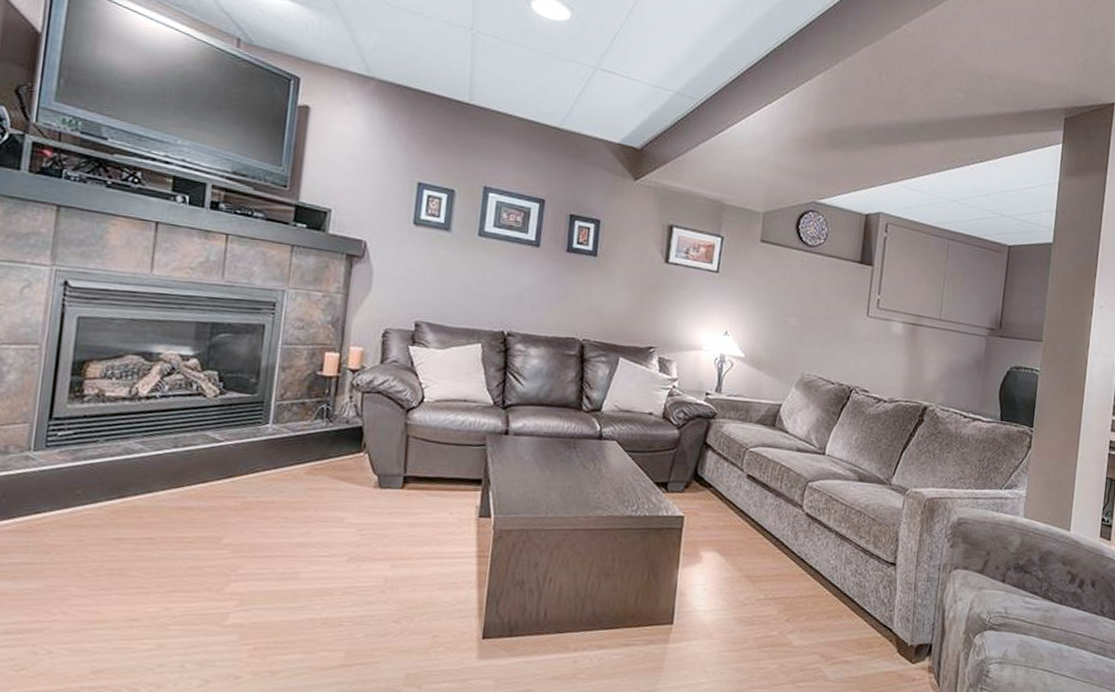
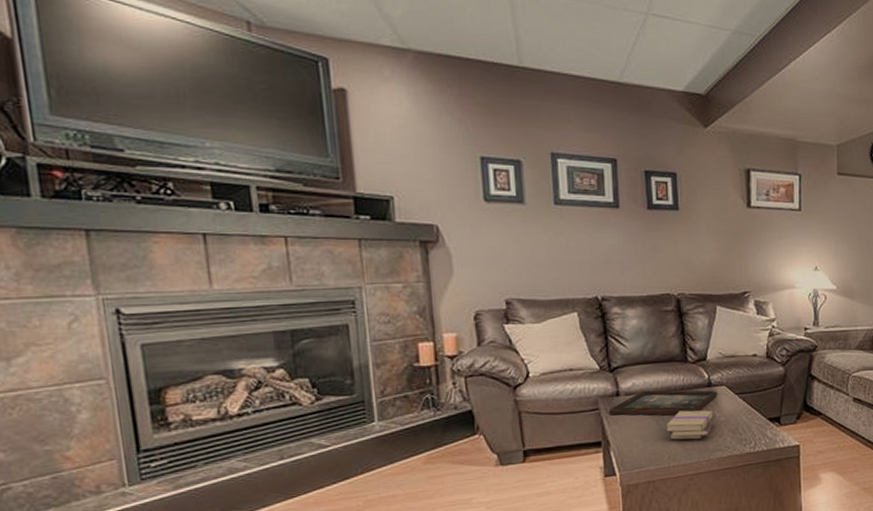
decorative tray: none [494,433,608,465] -> present [608,390,718,416]
books: none [549,460,601,494] -> present [666,410,715,441]

